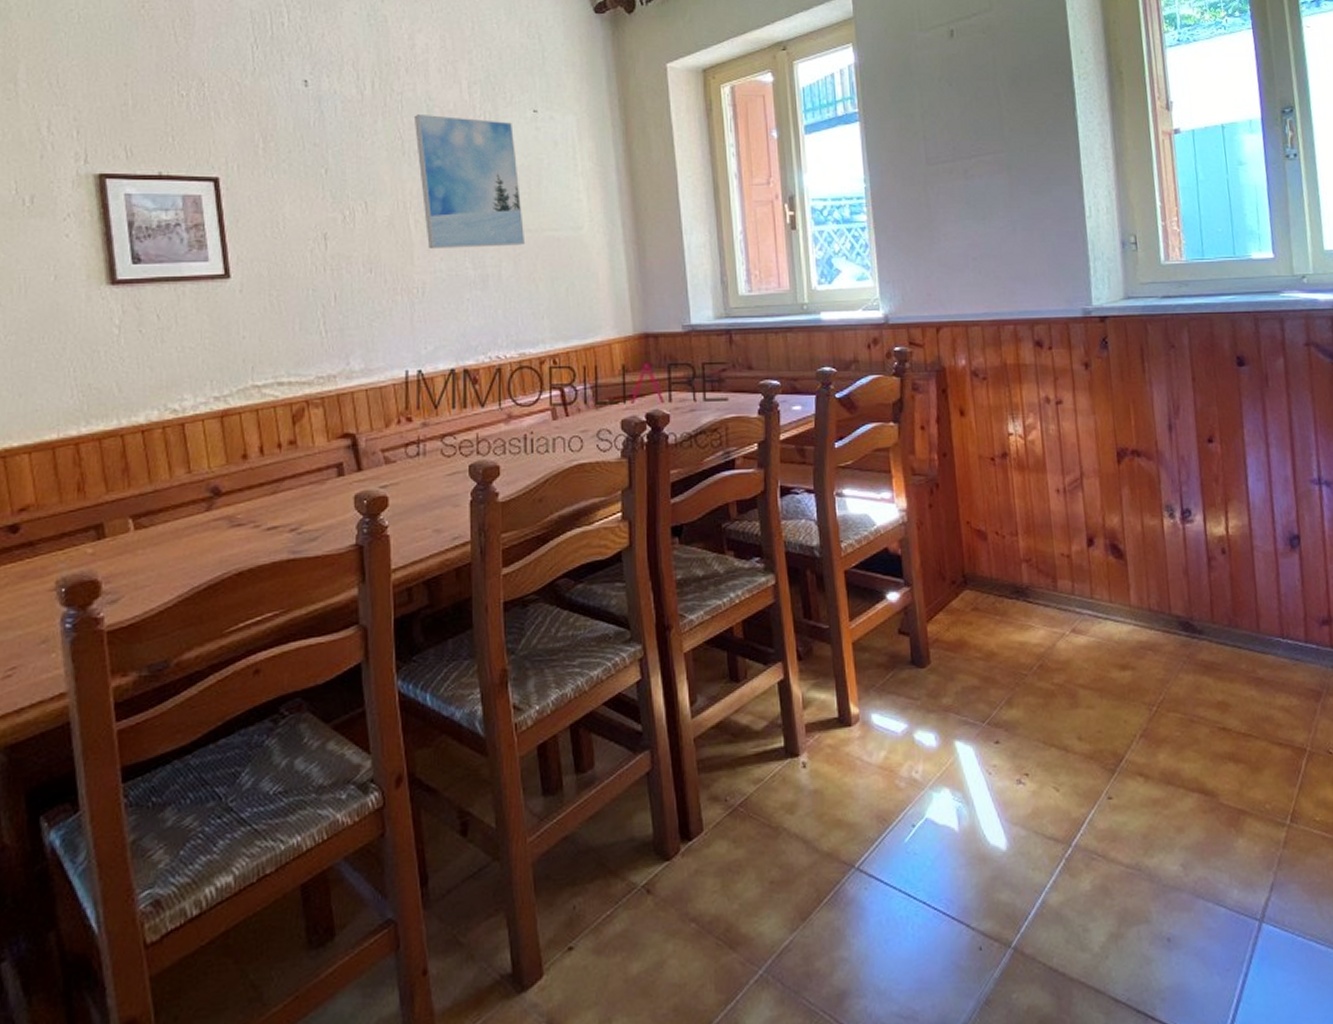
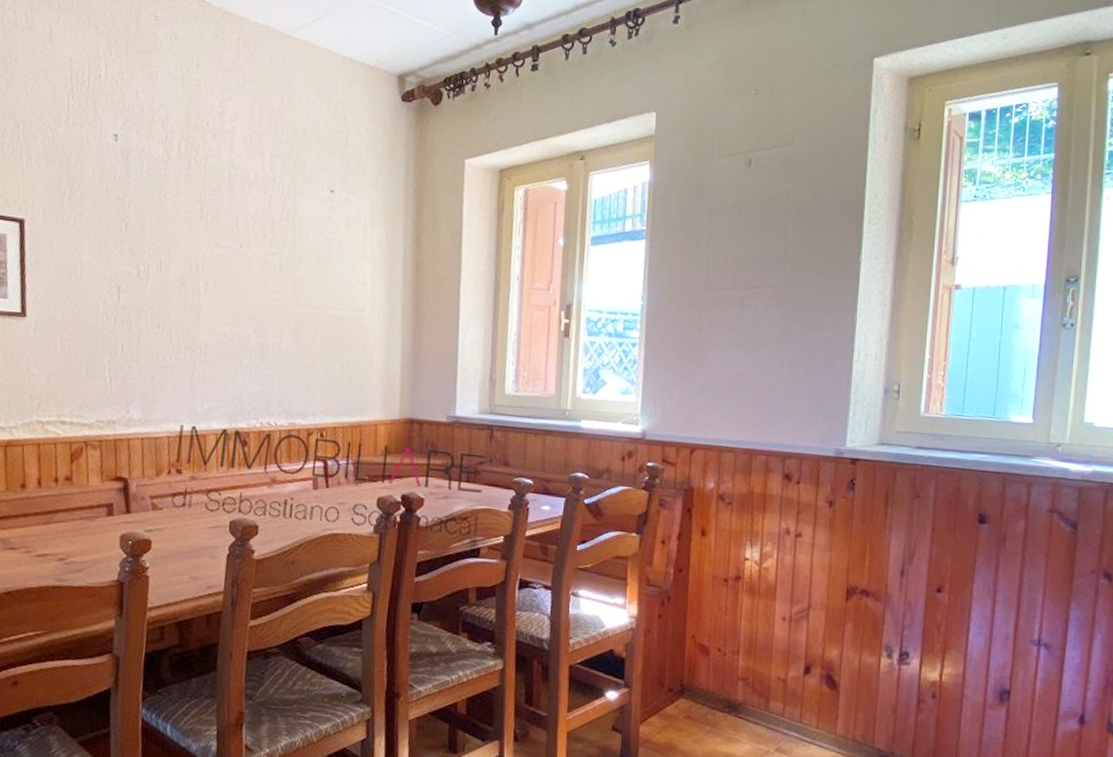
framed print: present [413,113,526,248] -> none [214,180,309,320]

